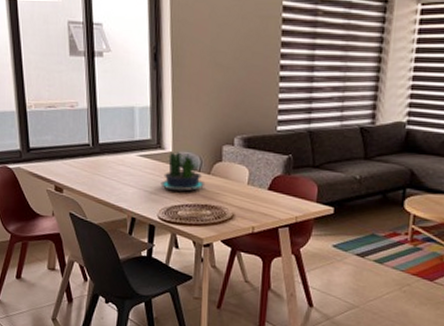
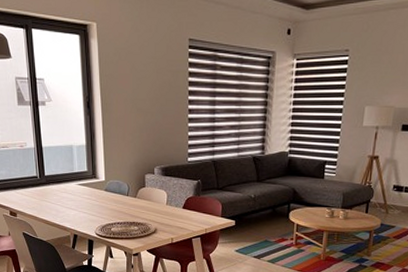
potted plant: present [160,152,206,192] -> none [96,180,133,212]

